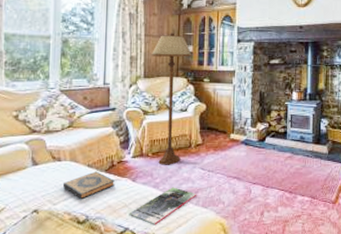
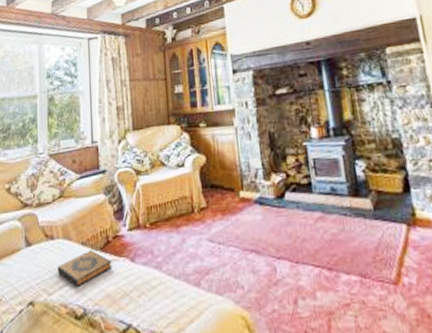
magazine: present [129,187,197,225] -> none [130,267,208,321]
floor lamp: present [150,33,192,165] -> none [137,73,184,239]

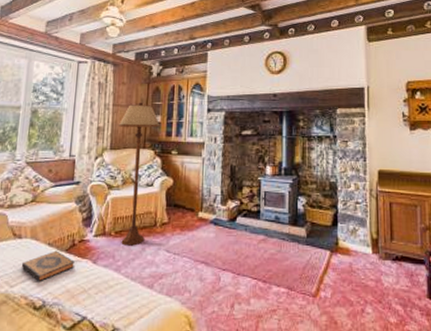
floor lamp: none [137,73,184,239] -> present [117,102,160,246]

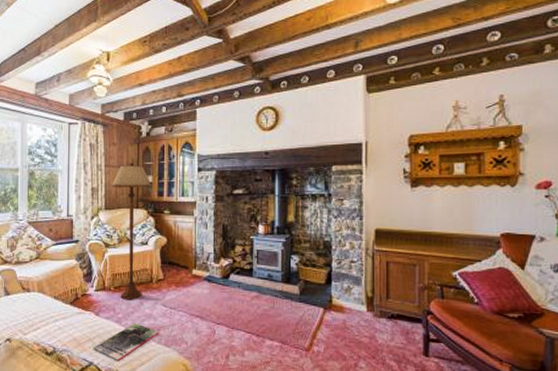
hardback book: present [21,250,75,281] -> none [31,303,79,330]
magazine: none [87,271,161,315] -> present [93,323,159,362]

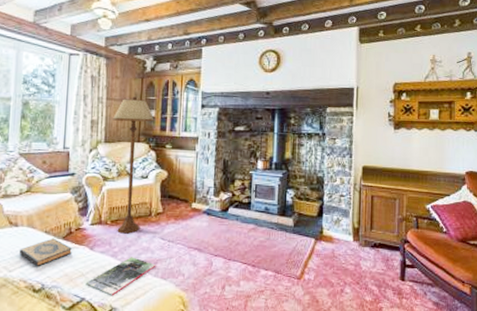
hardback book: none [31,303,79,330] -> present [19,238,72,266]

